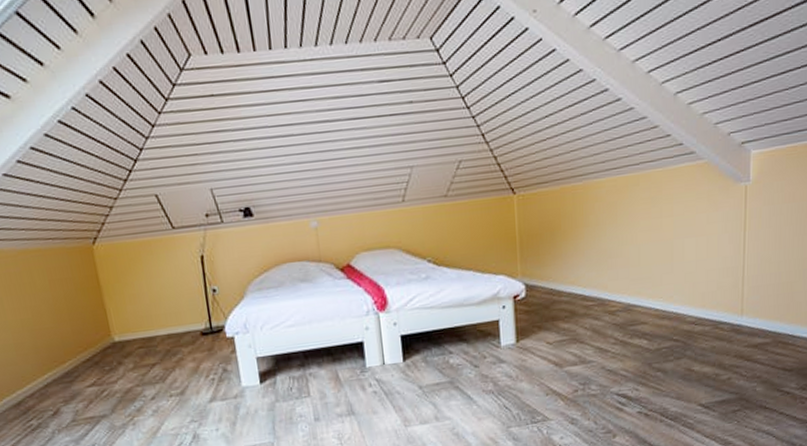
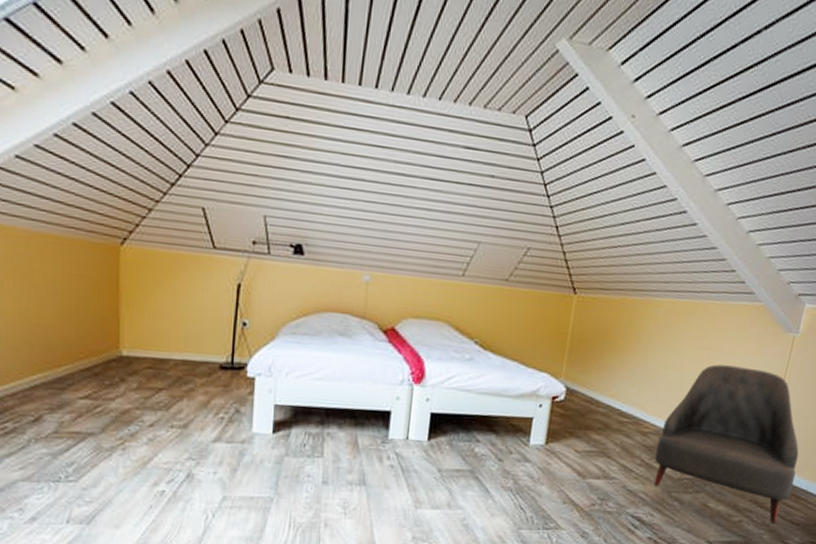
leather: none [627,225,777,374] -> present [654,364,799,523]

